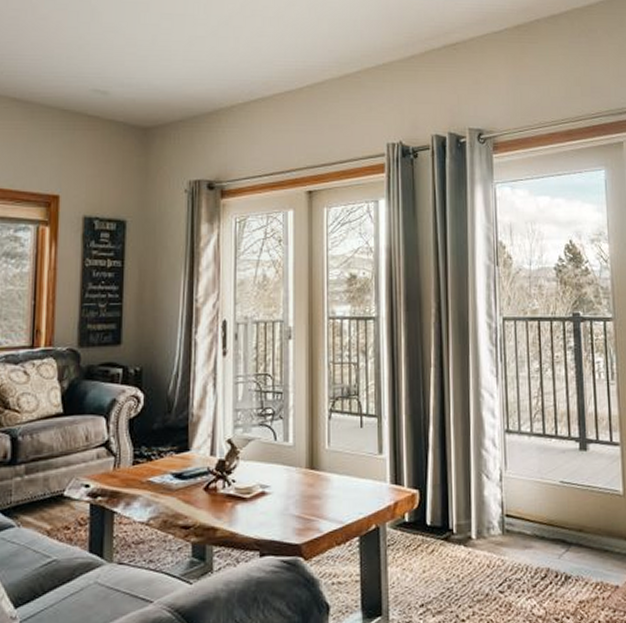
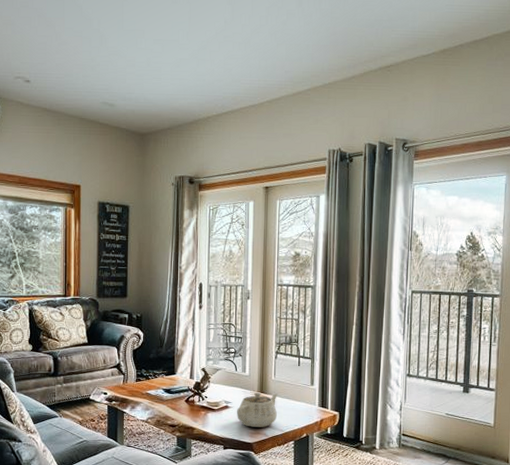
teapot: none [278,469,335,521] -> present [237,392,278,428]

